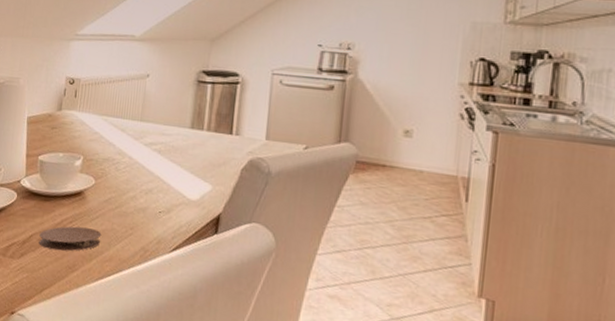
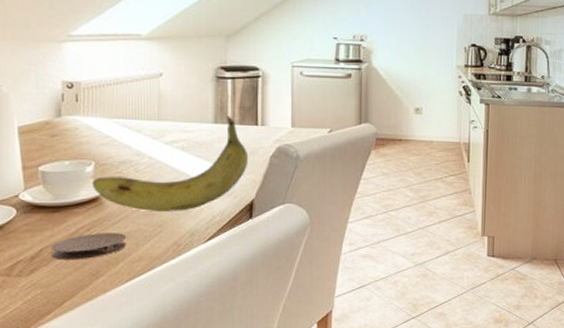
banana: none [78,121,220,216] -> present [92,115,249,211]

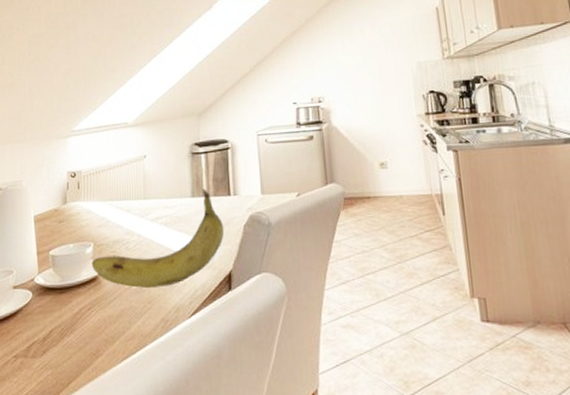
coaster: present [51,233,127,261] -> none [59,311,122,341]

